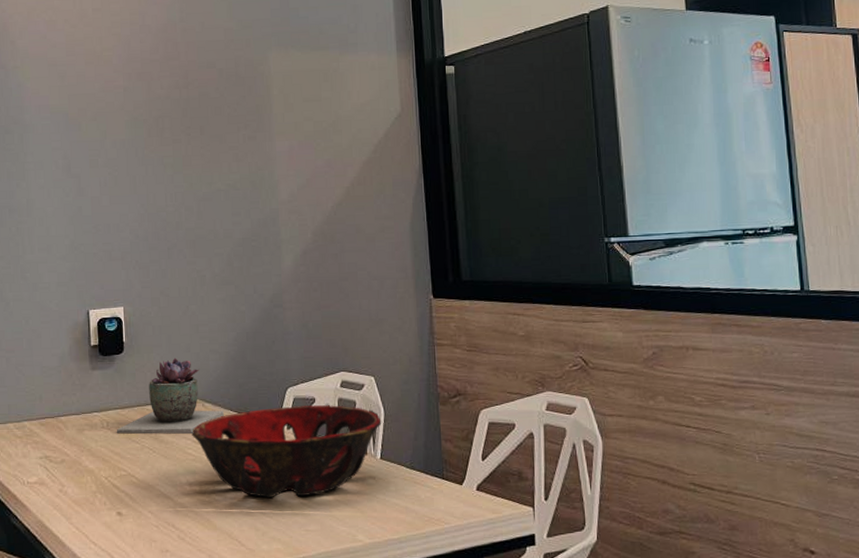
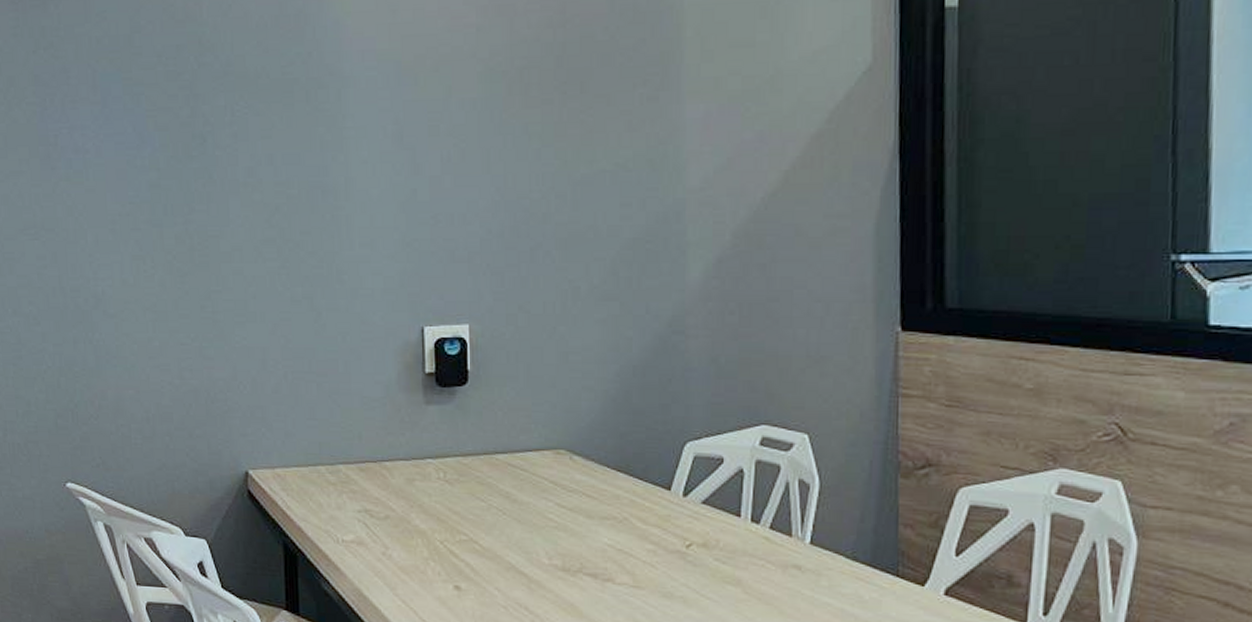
succulent plant: present [116,358,224,435] -> none [455,394,598,495]
decorative bowl: present [191,405,382,497] -> none [554,467,815,585]

